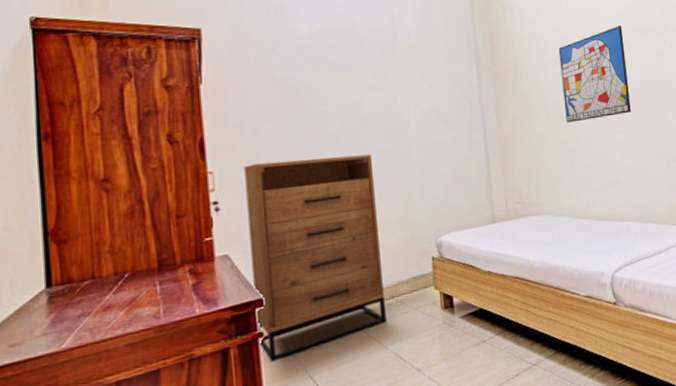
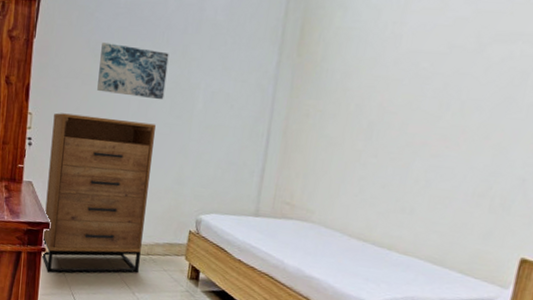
wall art: none [290,77,374,132] -> present [97,43,169,100]
wall art: present [558,24,631,123] -> none [367,26,480,137]

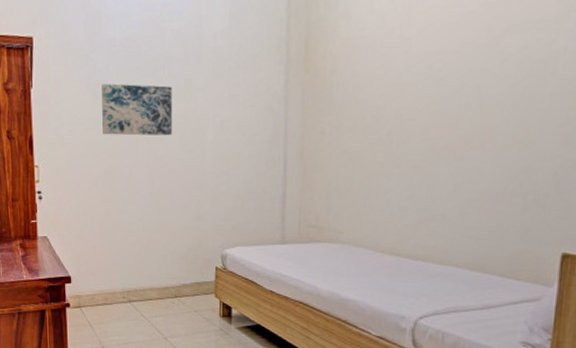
dresser: present [41,113,156,273] -> none [61,161,168,328]

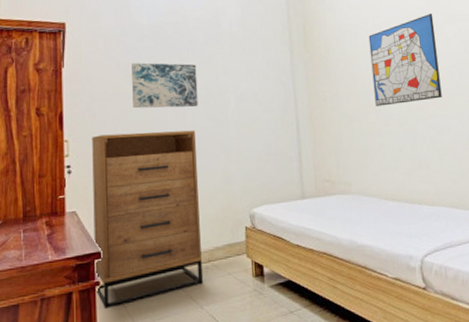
dresser: none [61,161,168,328] -> present [92,130,203,309]
wall art: none [387,19,490,143] -> present [368,13,442,107]

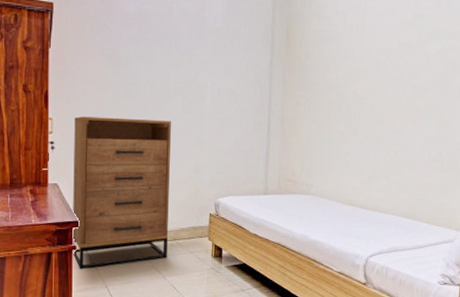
wall art: present [132,62,199,109] -> none [114,50,178,99]
wall art: present [368,13,442,107] -> none [346,27,419,116]

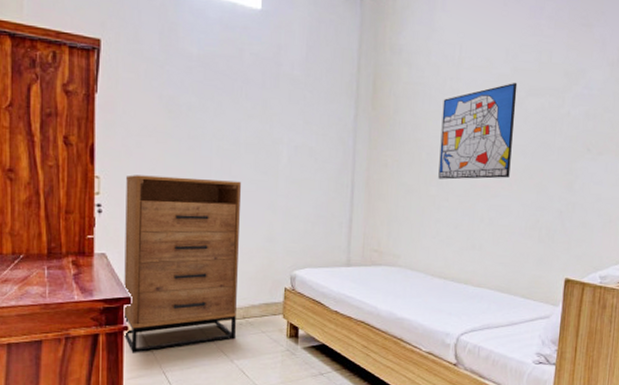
wall art: none [346,27,419,116] -> present [438,82,518,180]

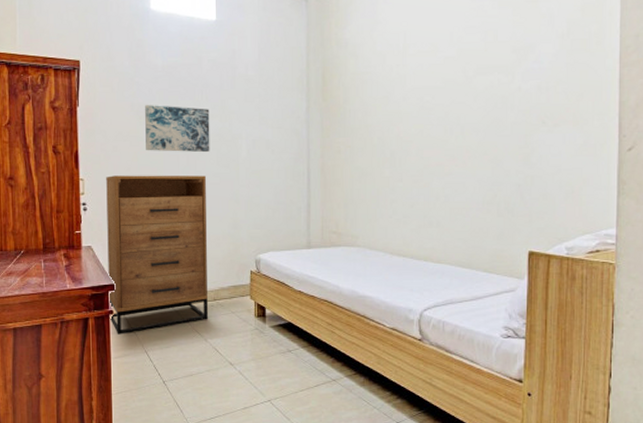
wall art: none [174,98,249,157] -> present [145,105,210,153]
wall art: present [438,82,518,180] -> none [391,63,464,161]

